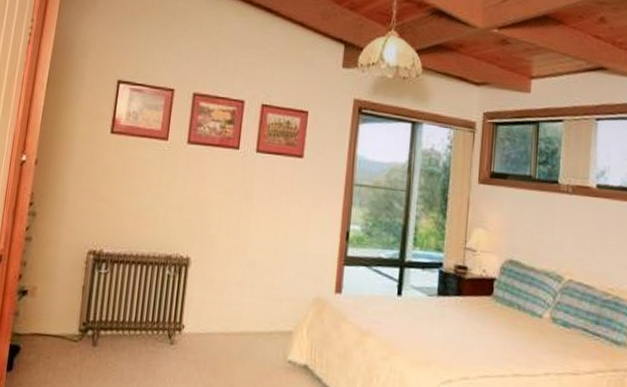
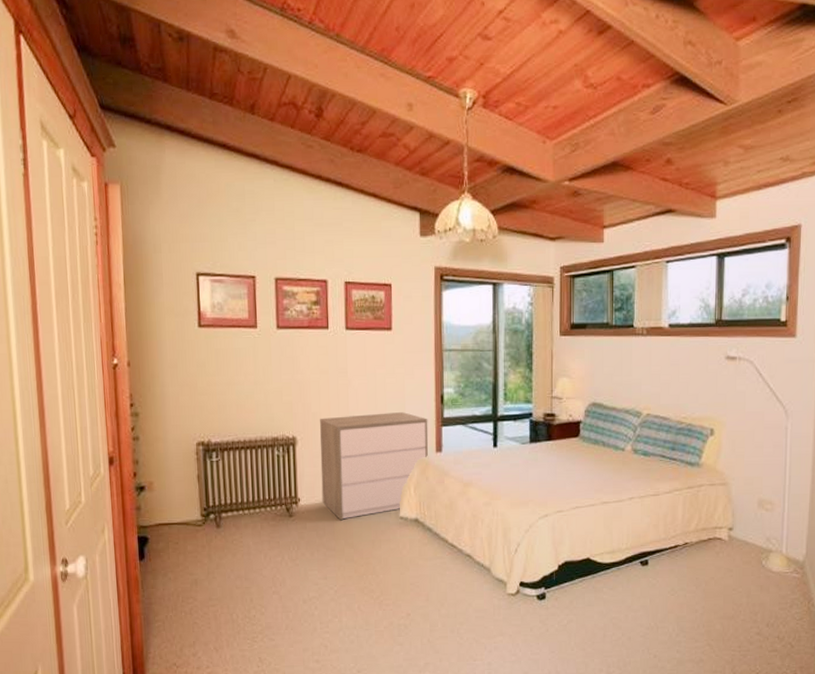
dresser: none [207,240,330,356] -> present [320,412,429,521]

